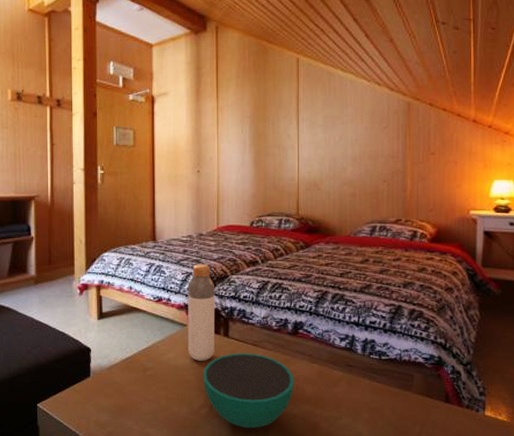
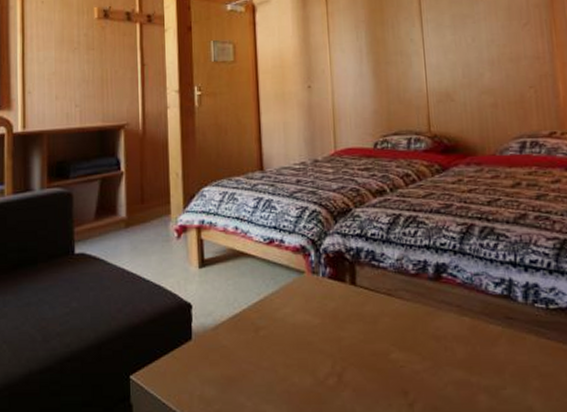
bottle: present [188,264,215,361] -> none [303,196,340,317]
bowl: present [202,353,294,429] -> none [327,305,442,404]

